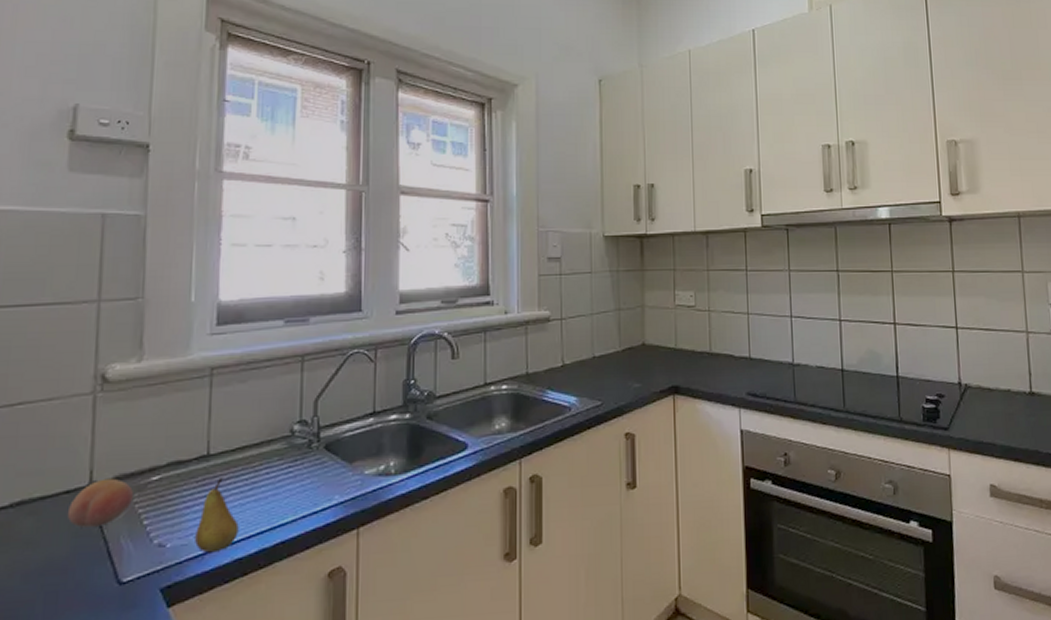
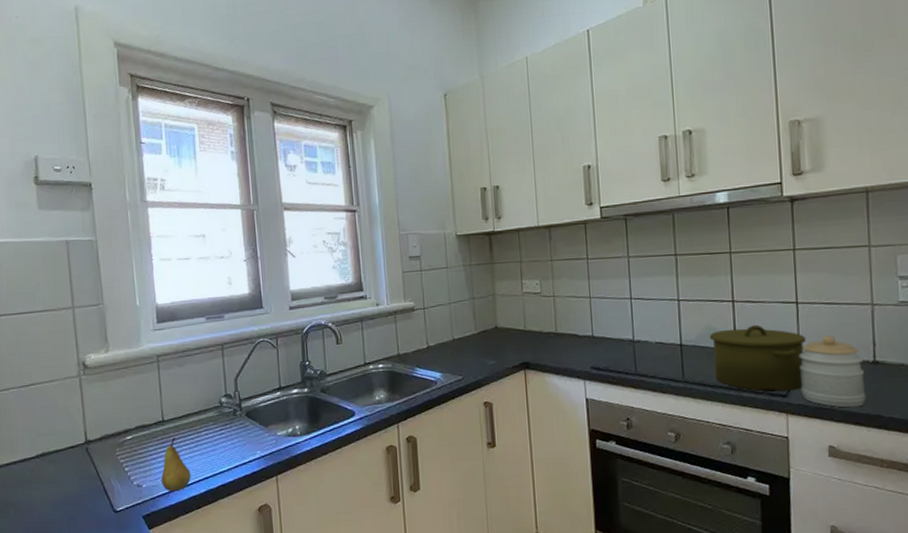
fruit: present [67,478,134,528] -> none [74,437,117,472]
cooking pot: none [870,350,966,424] -> present [709,324,806,392]
jar: none [959,363,1025,443] -> present [798,335,866,408]

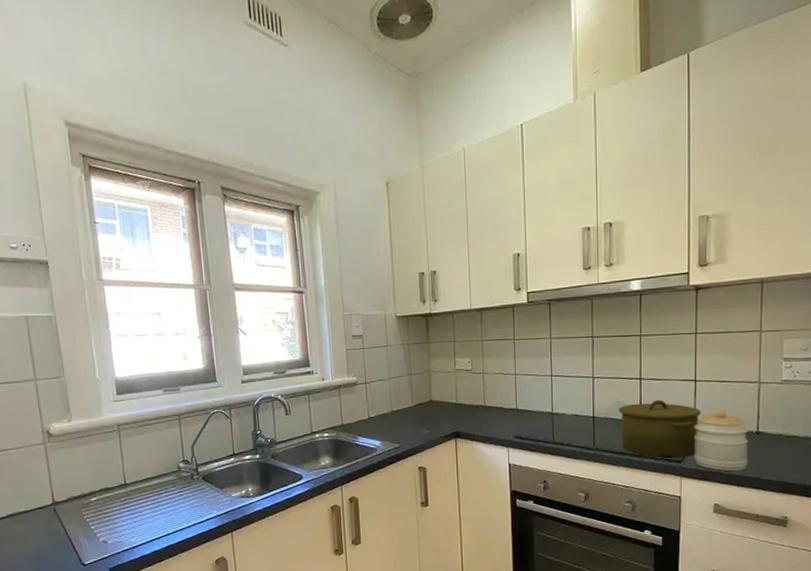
fruit: present [161,437,191,492] -> none [125,499,153,547]

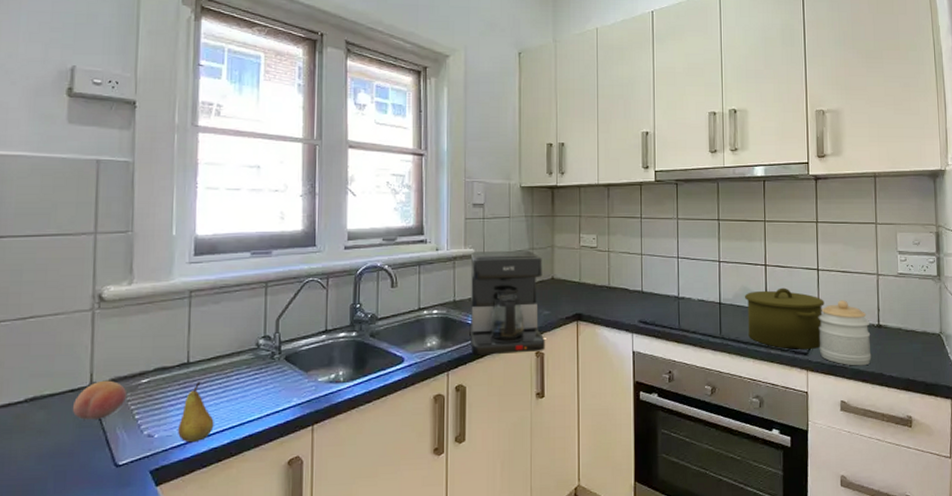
fruit: none [42,499,83,530] -> present [72,380,128,420]
fruit: none [125,499,153,547] -> present [178,381,214,443]
coffee maker: none [353,376,427,472] -> present [469,250,545,356]

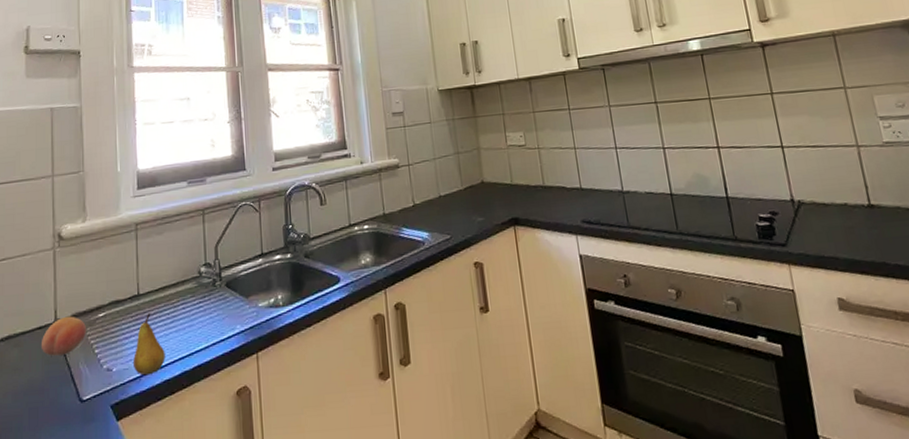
coffee maker: present [469,250,545,356] -> none [395,155,483,271]
cooking pot: present [744,287,824,349] -> none [698,170,801,241]
jar: present [818,300,872,366] -> none [791,179,868,256]

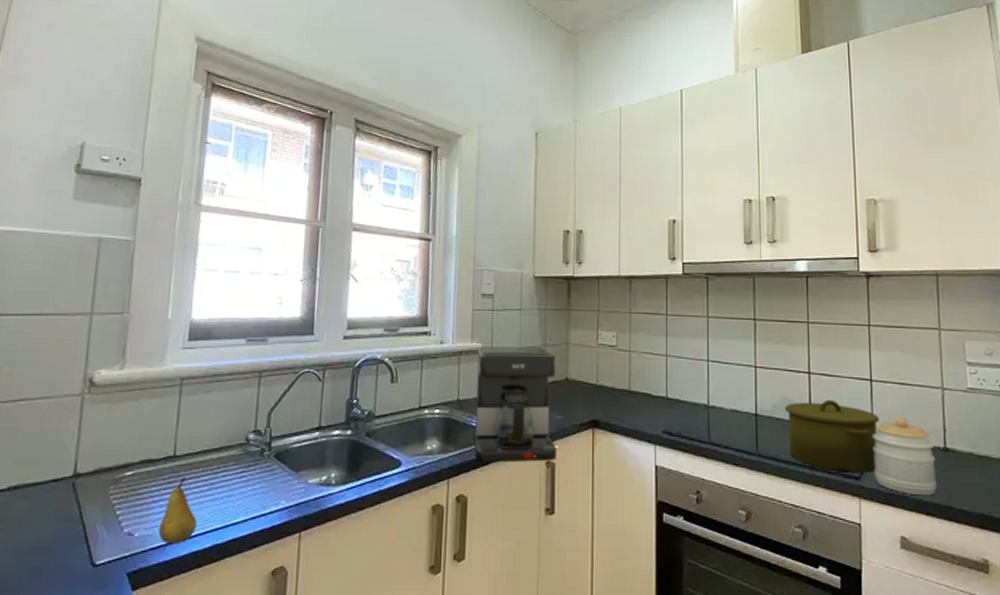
fruit: present [40,316,87,356] -> none [53,471,111,513]
coffee maker: none [395,155,483,271] -> present [473,346,557,463]
cooking pot: none [698,170,801,241] -> present [784,399,879,473]
jar: none [791,179,868,256] -> present [872,417,937,496]

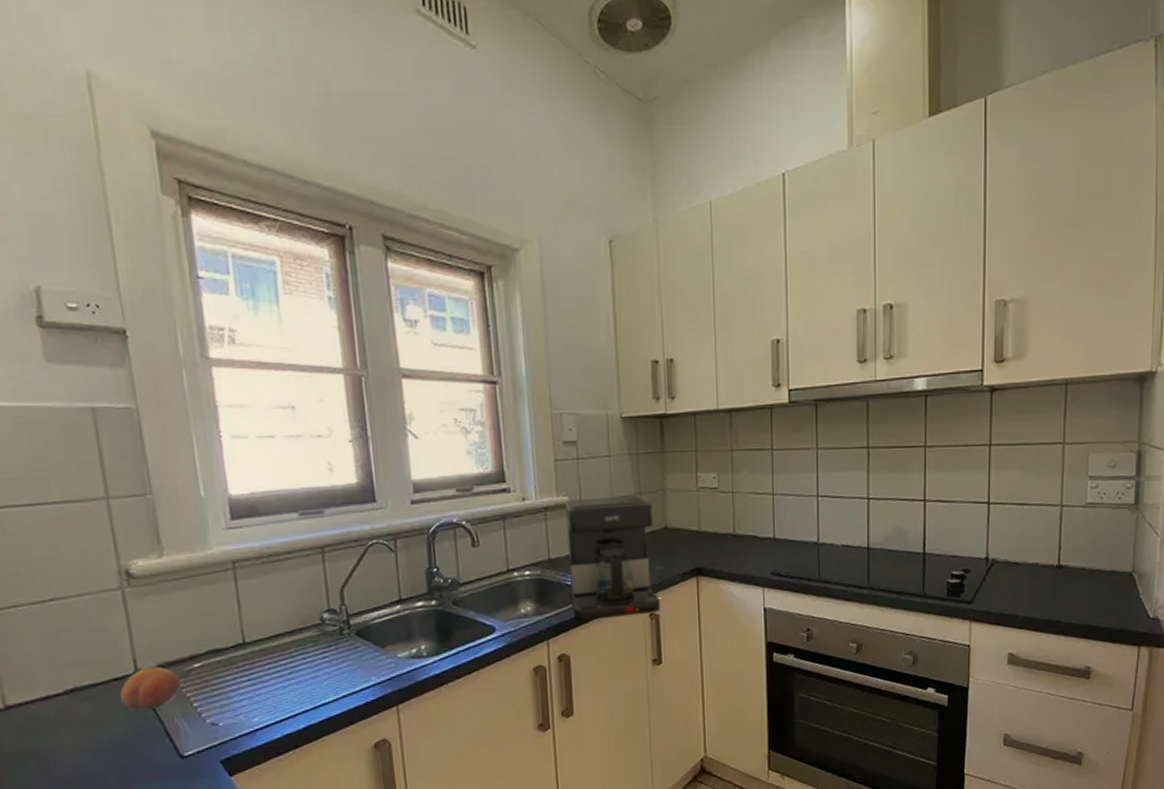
fruit: none [53,471,111,513] -> present [119,666,180,710]
fruit: present [159,477,197,545] -> none [244,663,285,730]
cooking pot: present [784,399,879,473] -> none [897,526,995,598]
jar: present [872,417,937,496] -> none [985,538,1049,614]

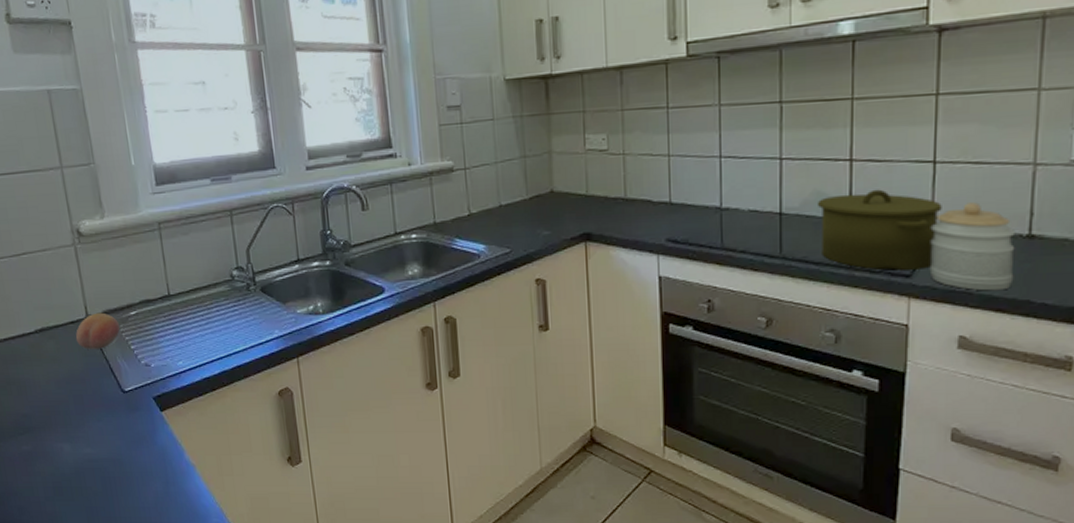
coffee maker: present [564,495,660,621] -> none [449,158,547,284]
cooking pot: none [897,526,995,598] -> present [817,189,942,271]
jar: none [985,538,1049,614] -> present [929,202,1016,291]

